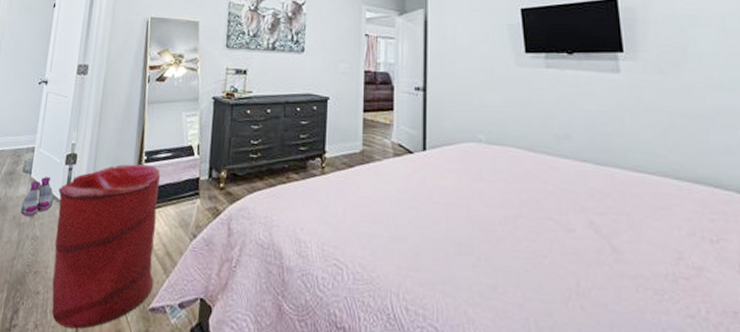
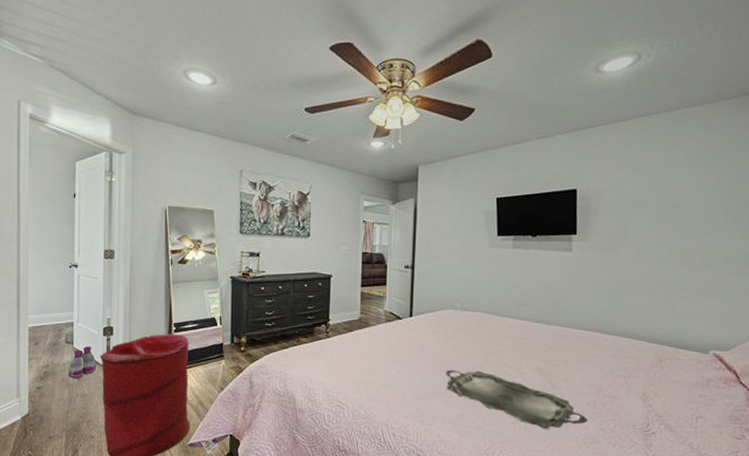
serving tray: none [471,221,667,311] -> present [446,369,587,429]

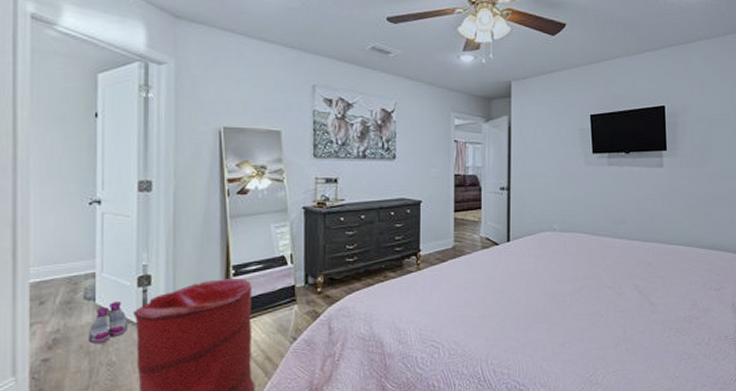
serving tray: present [446,369,587,429] -> none [546,294,684,349]

